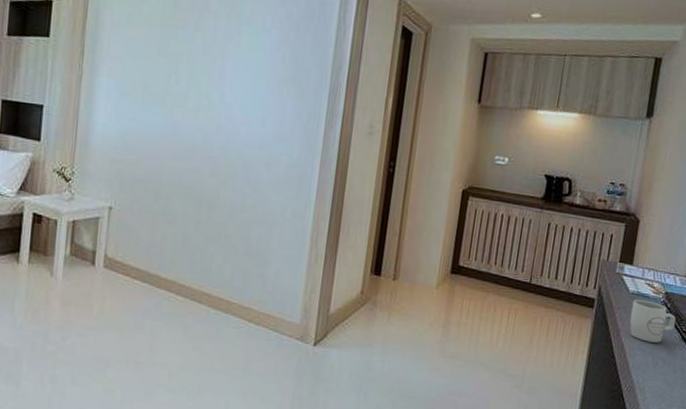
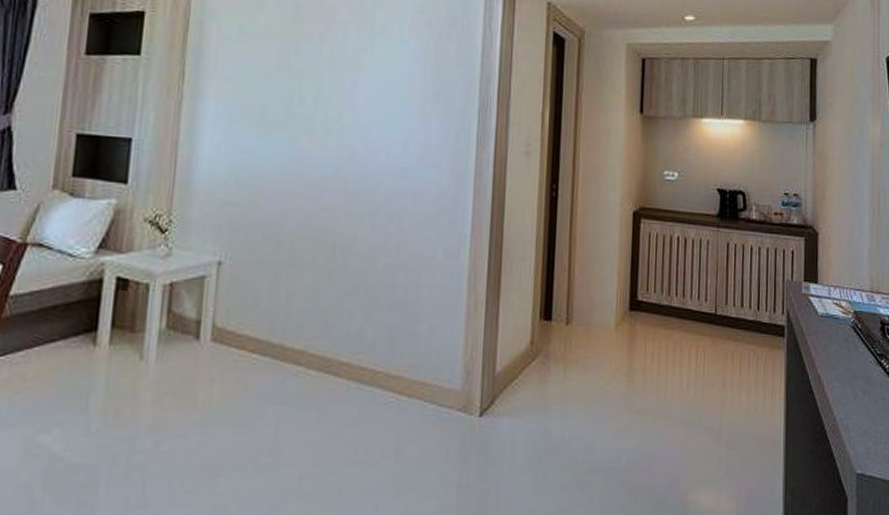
mug: present [629,299,676,343] -> none [823,322,869,371]

